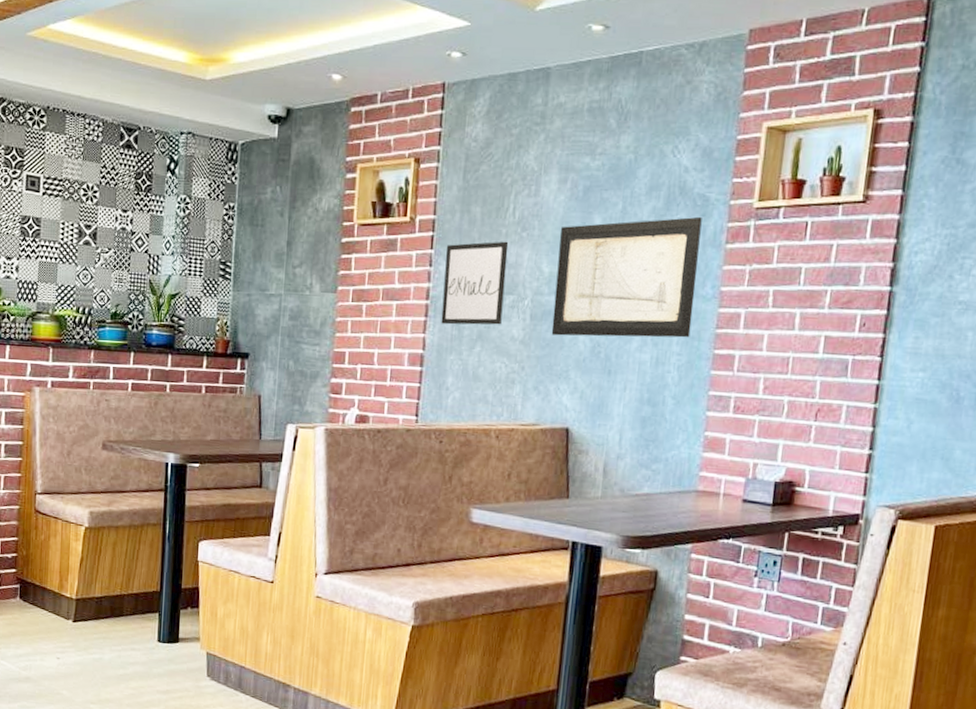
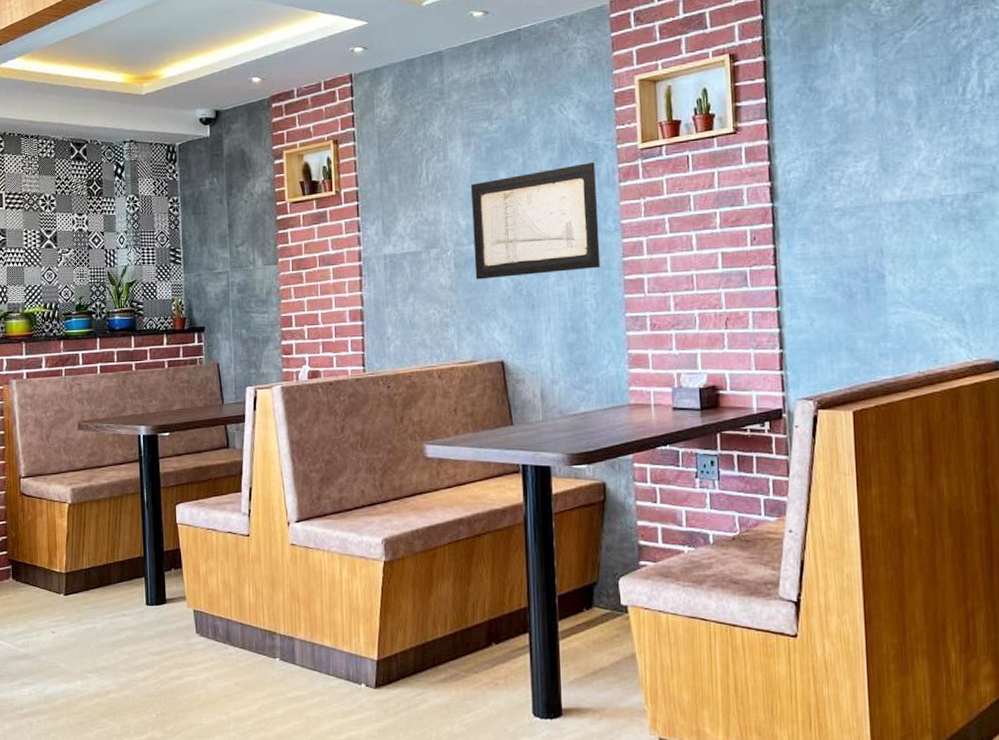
wall art: present [441,241,509,325] -> none [371,202,429,281]

